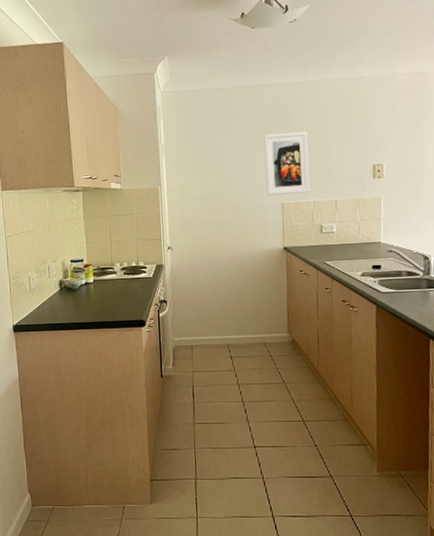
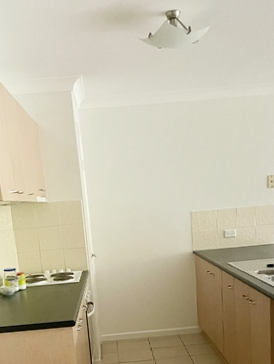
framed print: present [264,131,311,195] -> none [173,146,215,205]

